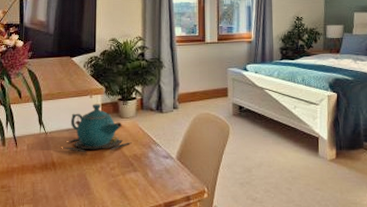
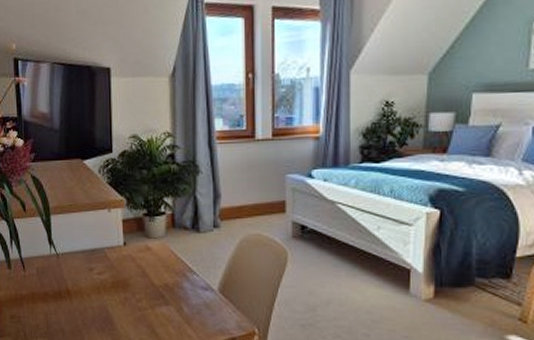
teapot: present [63,104,132,153] -> none [79,219,162,280]

